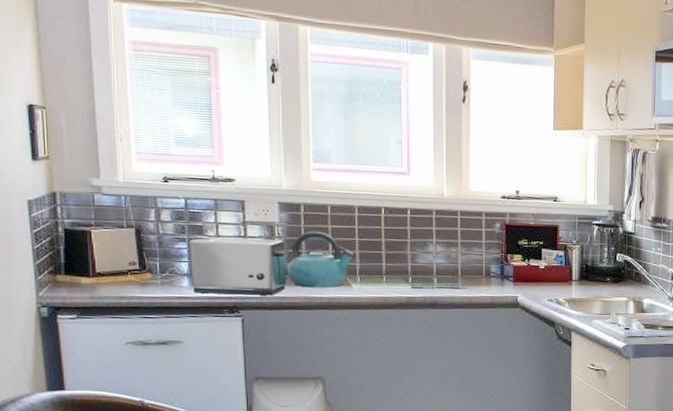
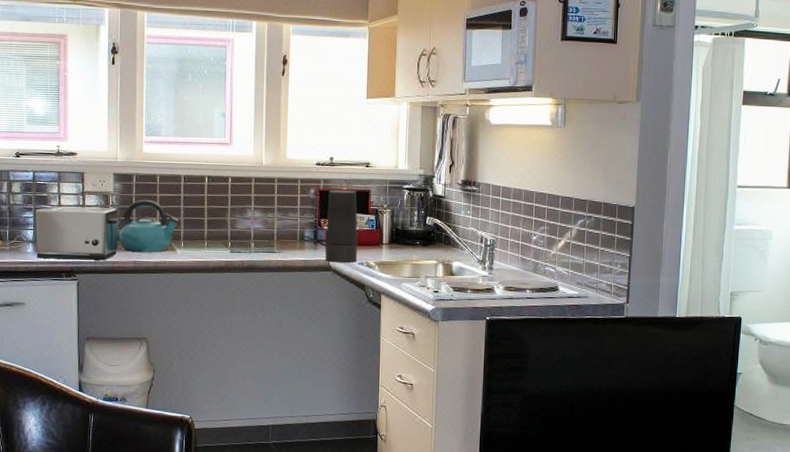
canister: none [513,224,547,299] -> present [325,190,358,262]

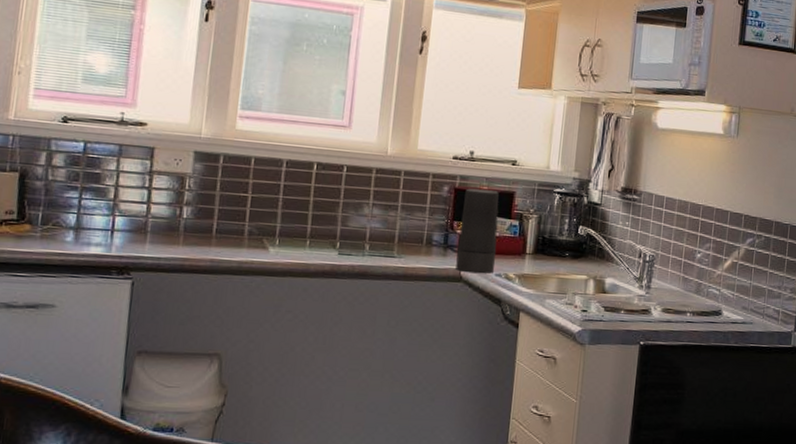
toaster: present [34,206,118,261] -> none [76,185,196,257]
kettle: present [118,199,180,252] -> none [193,185,277,250]

